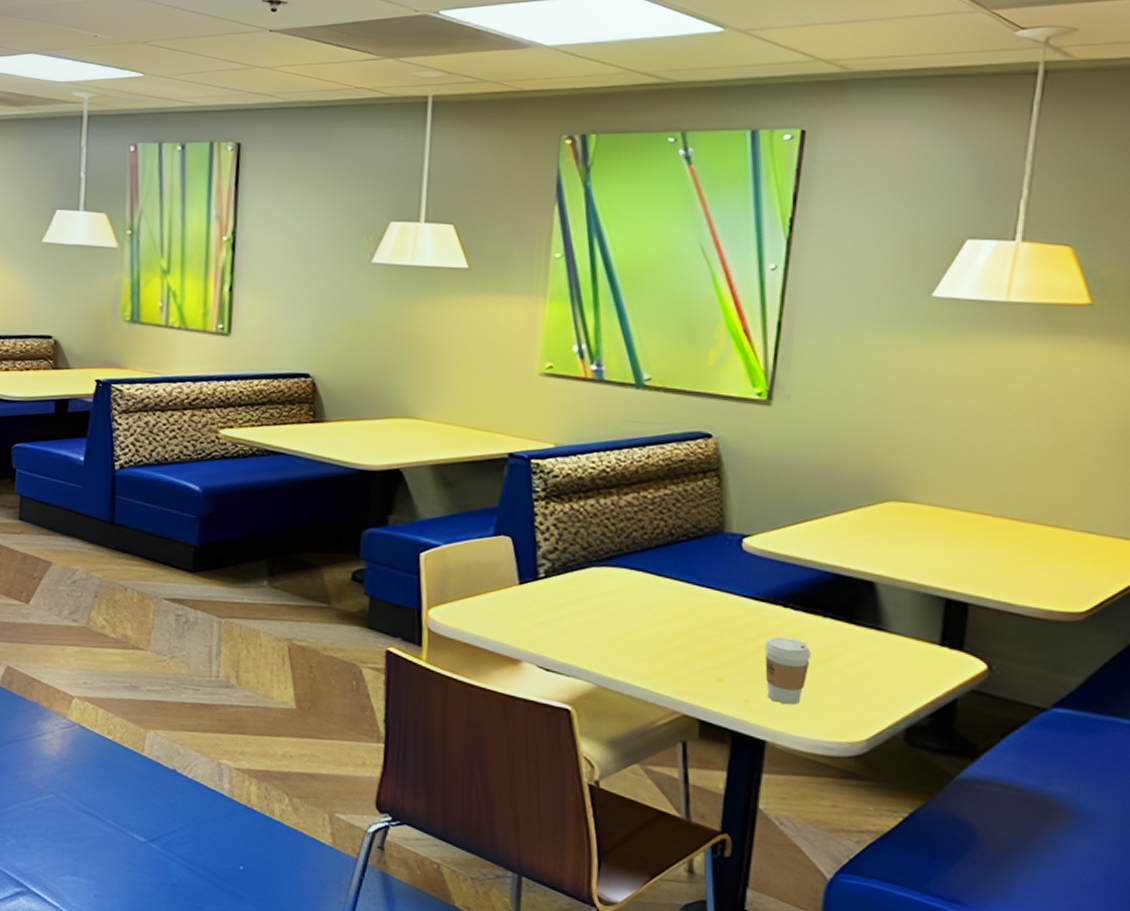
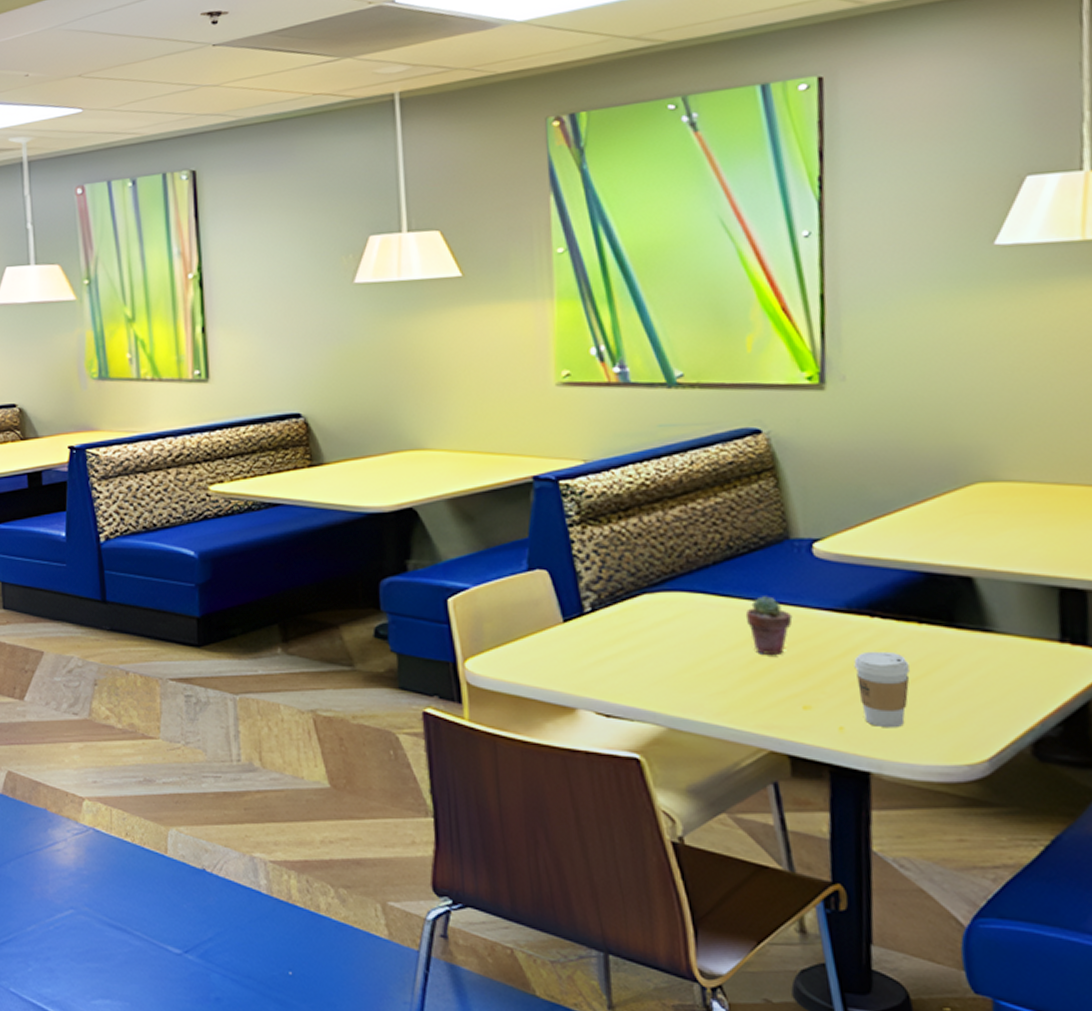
potted succulent: none [677,580,718,633] -> present [745,596,793,656]

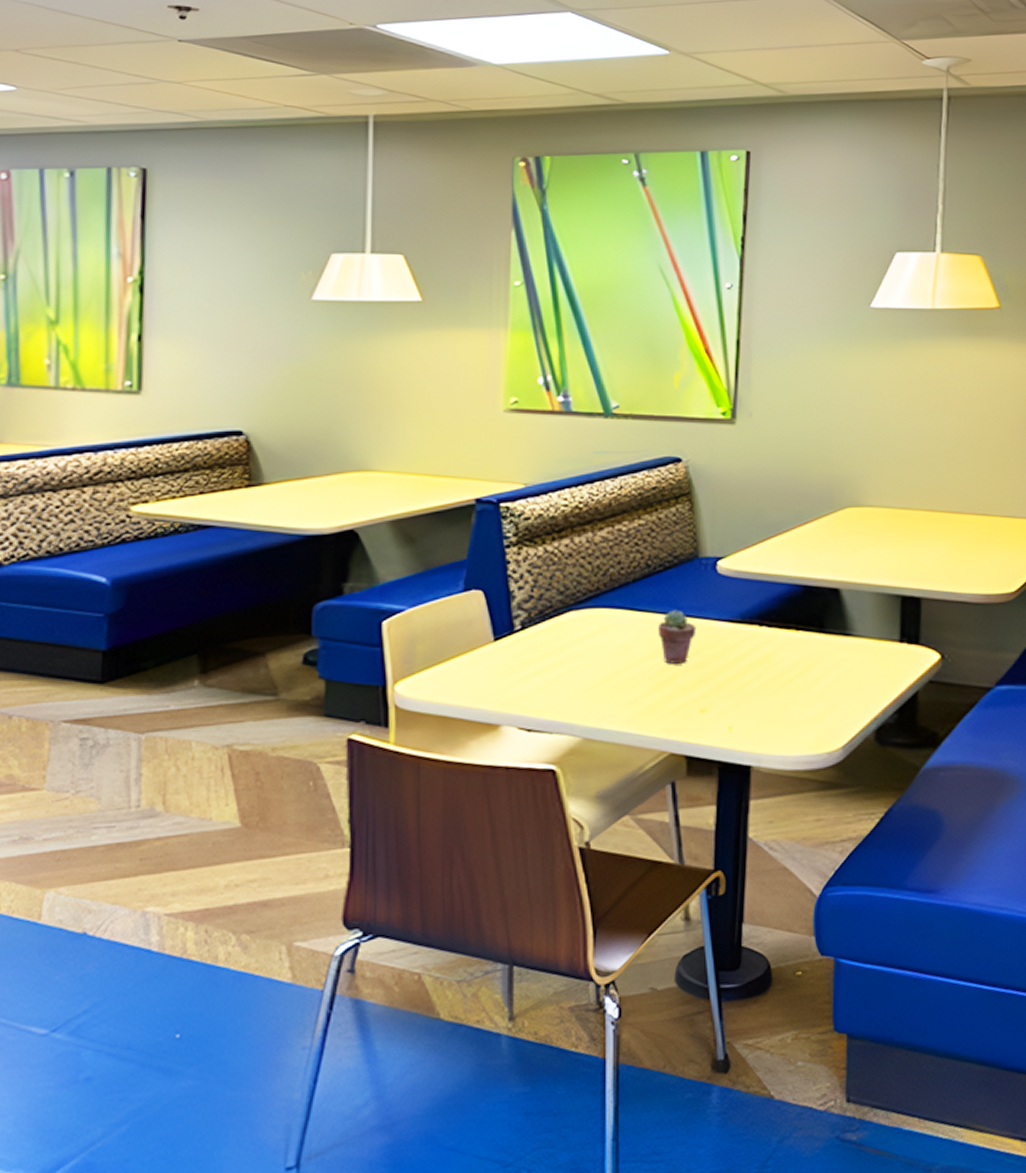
coffee cup: present [854,651,910,728] -> none [744,656,787,725]

